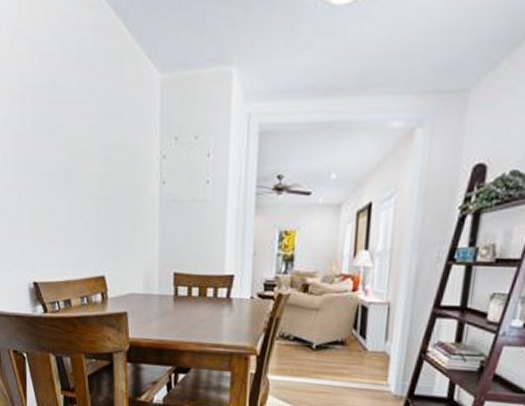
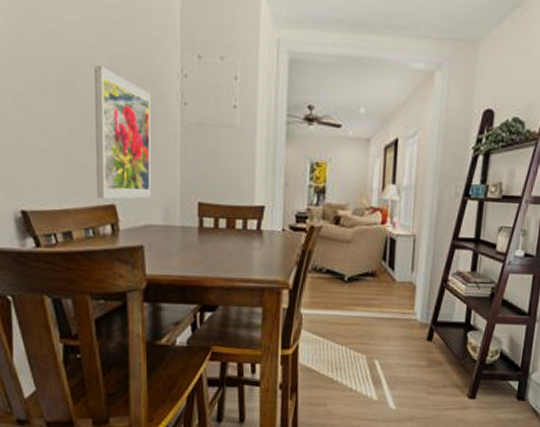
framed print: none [89,155,134,271] -> present [95,66,151,199]

